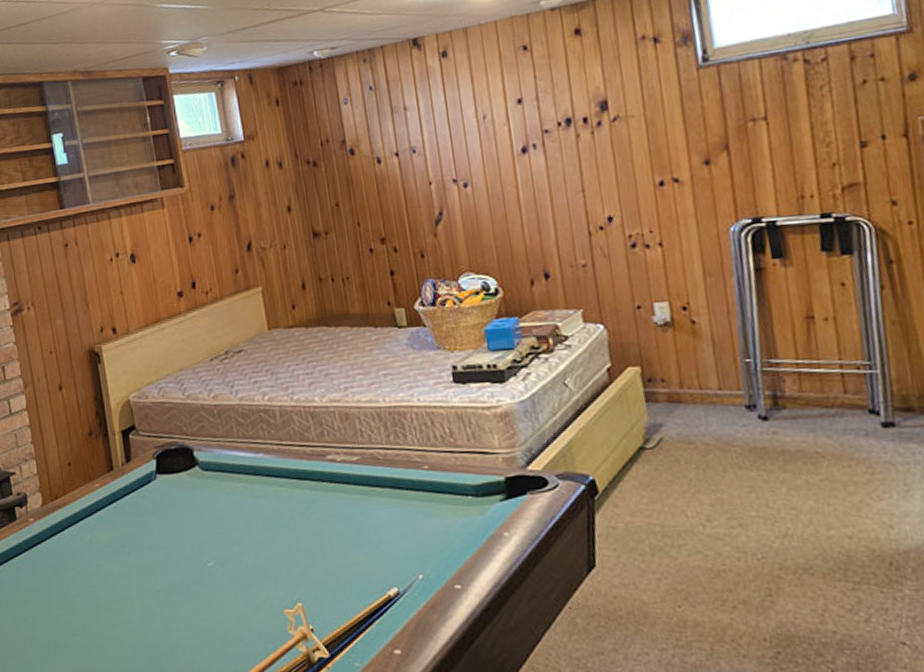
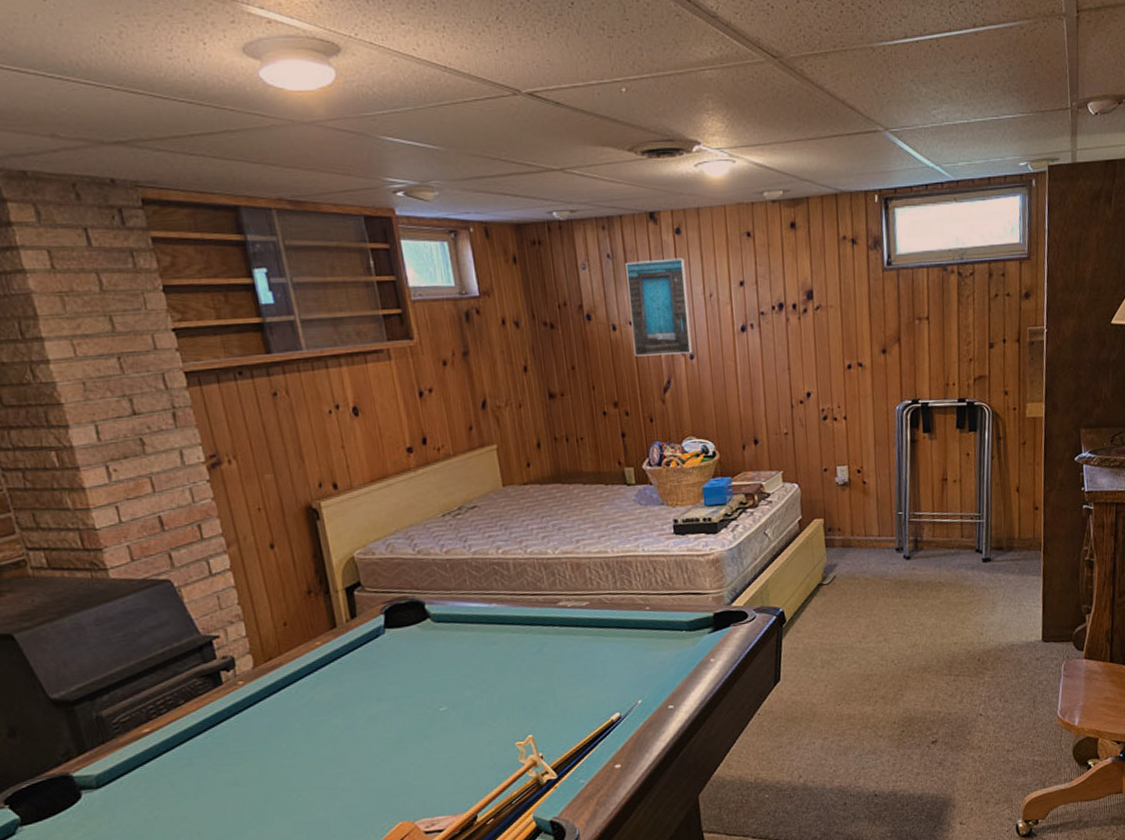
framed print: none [389,81,466,189] -> present [626,258,692,357]

